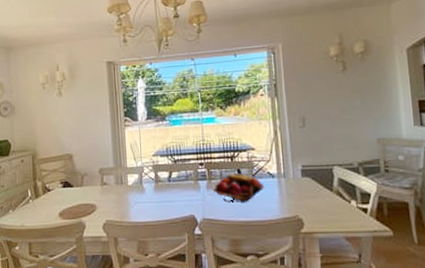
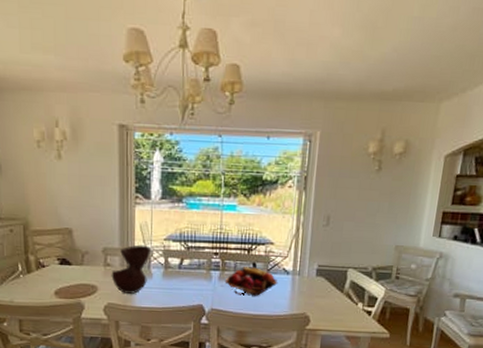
vase: none [108,162,142,211] -> present [111,244,152,295]

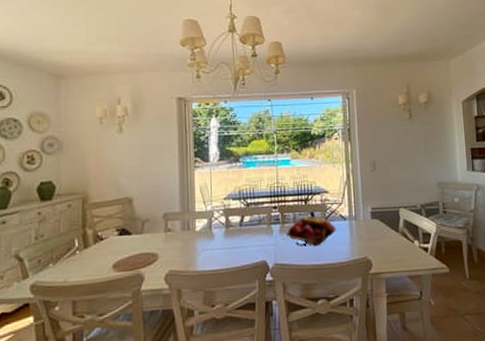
vase: present [111,244,152,295] -> none [172,206,212,259]

